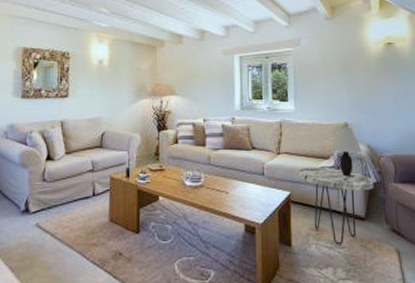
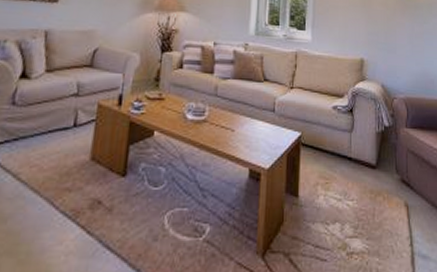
side table: present [299,167,374,245] -> none [311,105,387,196]
table lamp: present [331,127,362,177] -> none [345,63,376,118]

